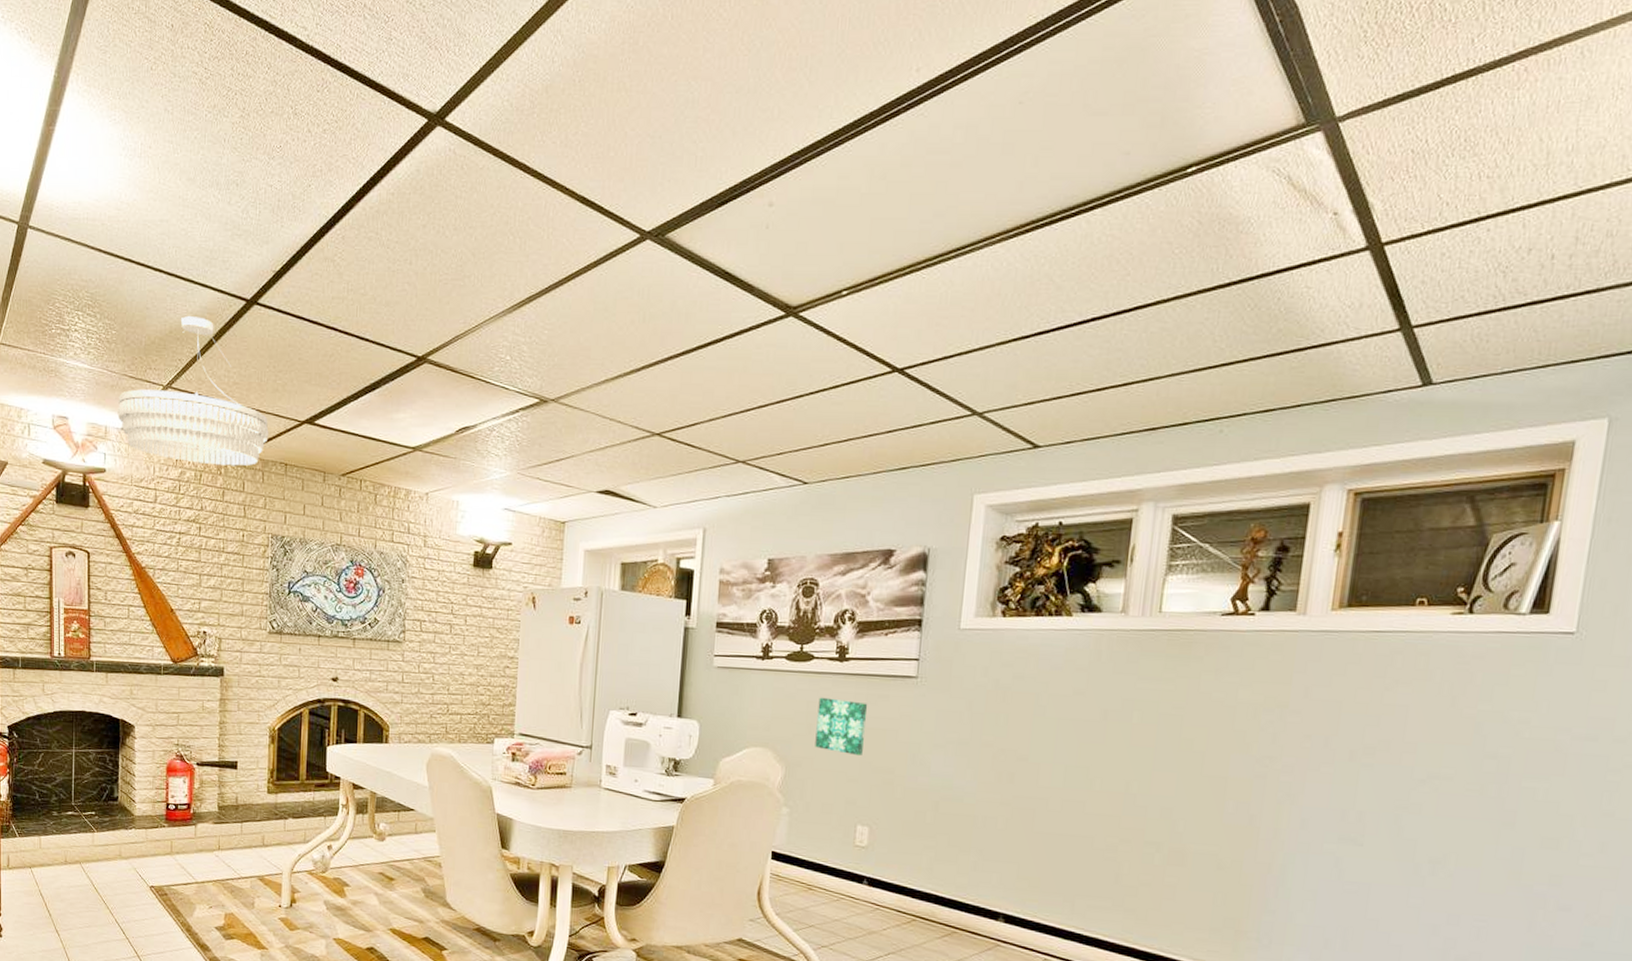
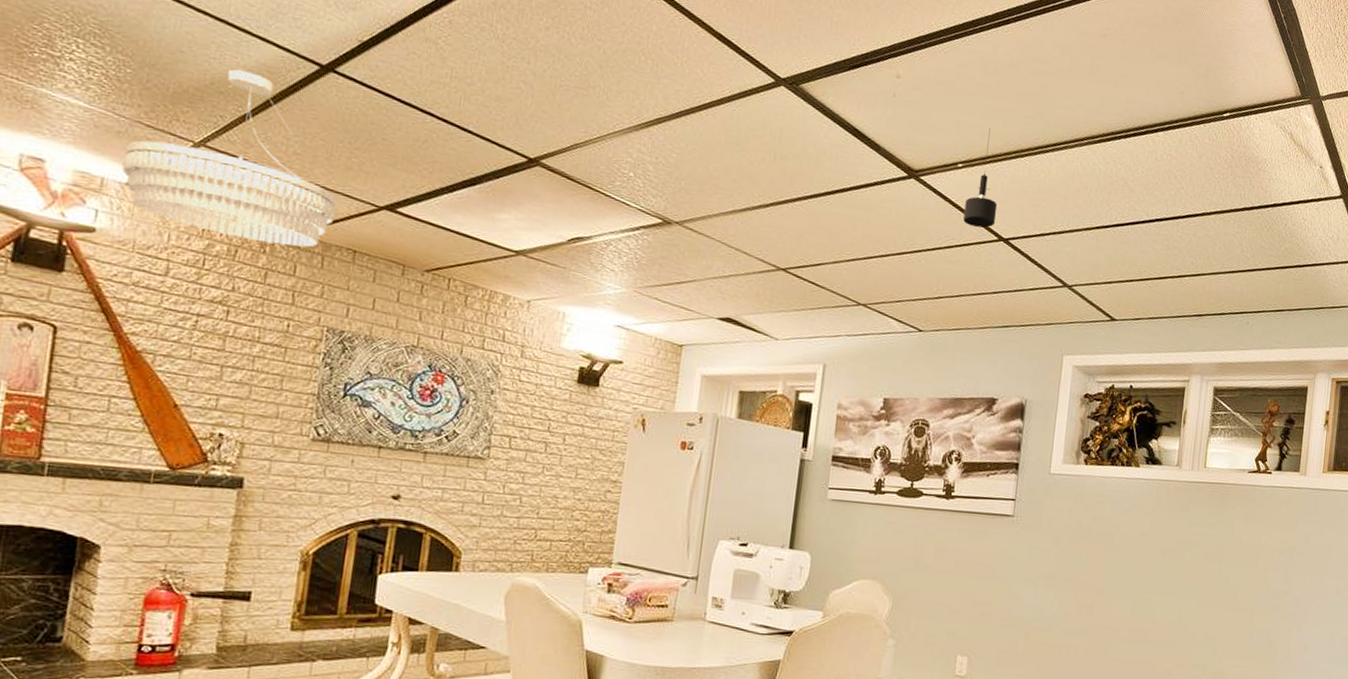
wall art: present [815,697,868,756] -> none [921,532,970,589]
pendant light: none [850,244,890,361] -> present [963,128,998,228]

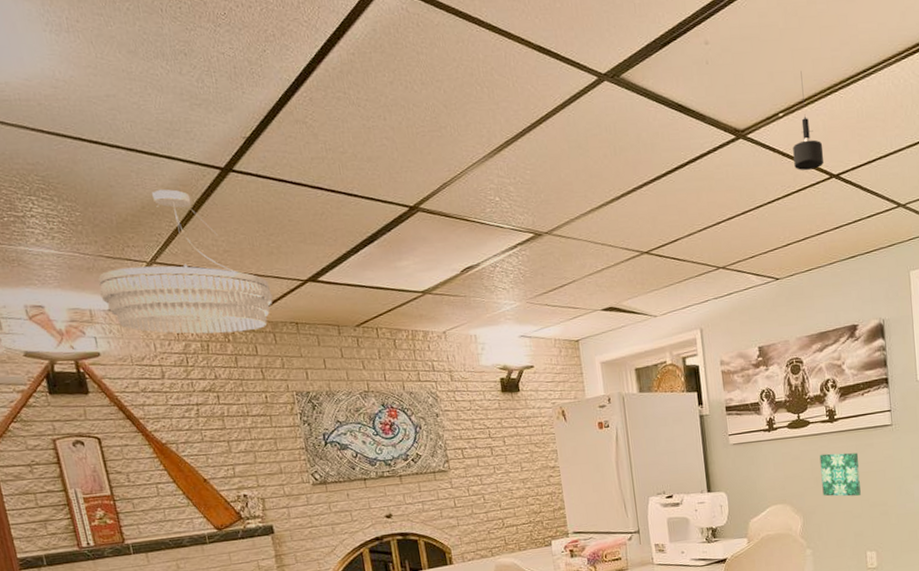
wall art: none [921,532,970,589] -> present [819,452,861,497]

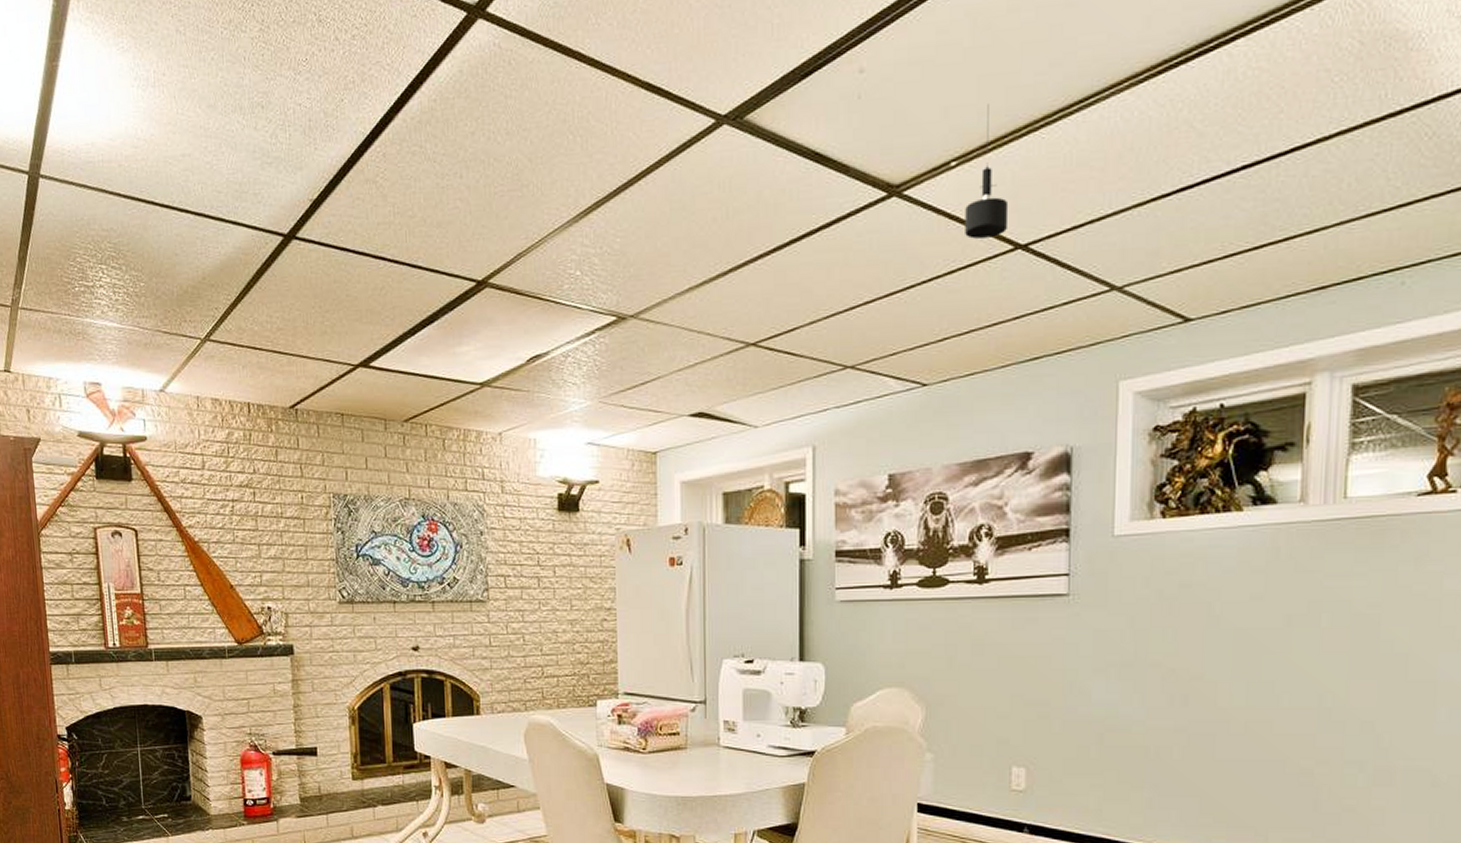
chandelier: present [98,189,273,334] -> none [153,258,321,422]
wall art: present [819,452,861,497] -> none [957,626,1015,689]

